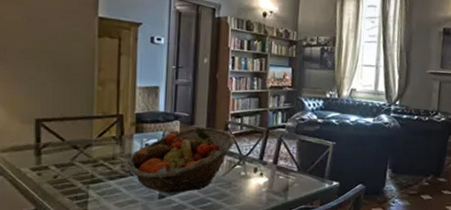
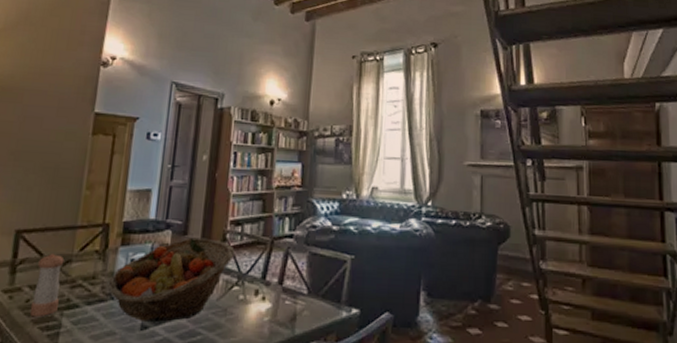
pepper shaker: none [58,138,85,189] -> present [29,253,65,316]

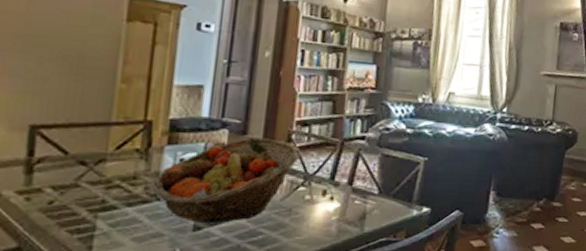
pepper shaker: present [29,253,65,316] -> none [53,151,97,219]

